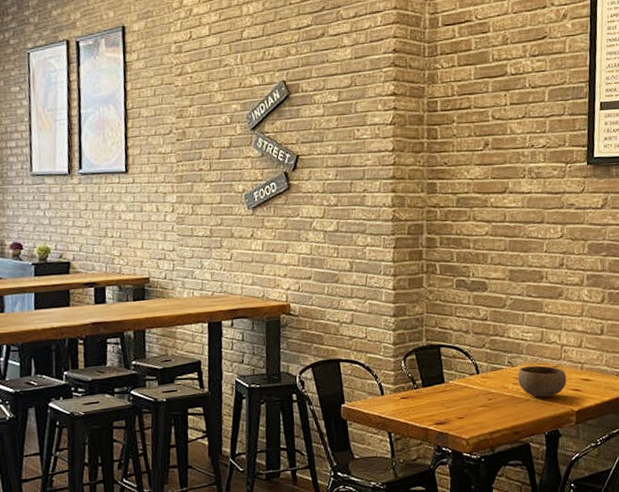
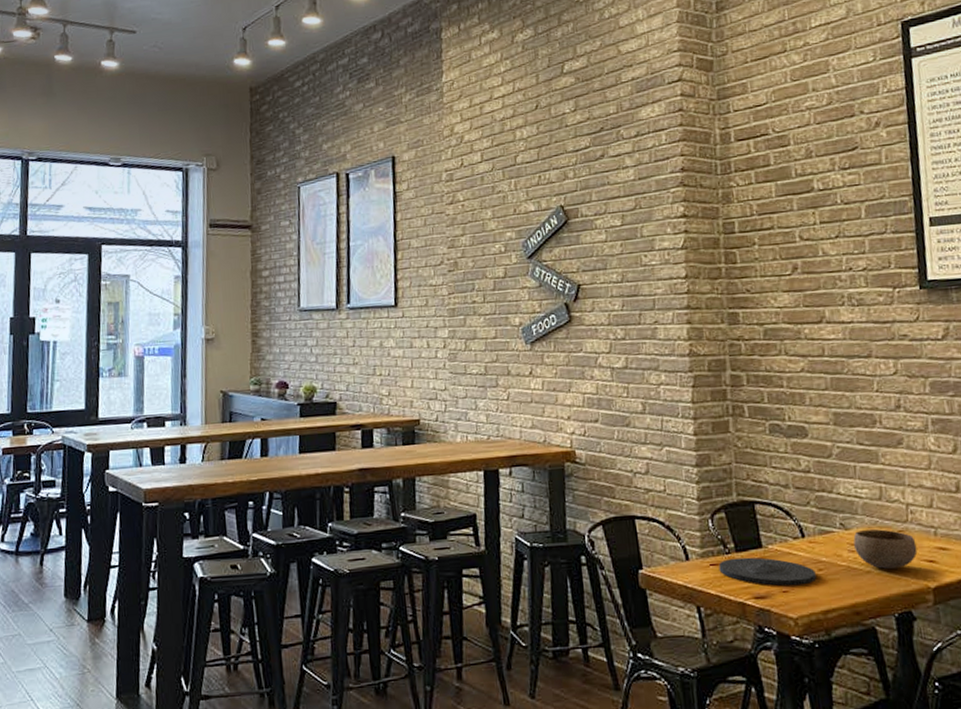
plate: none [408,391,486,414] -> present [718,557,816,586]

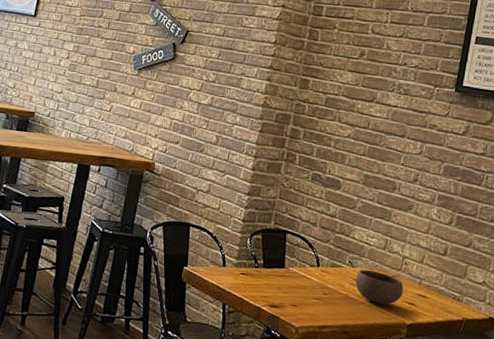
plate: present [718,557,816,586] -> none [247,271,321,303]

